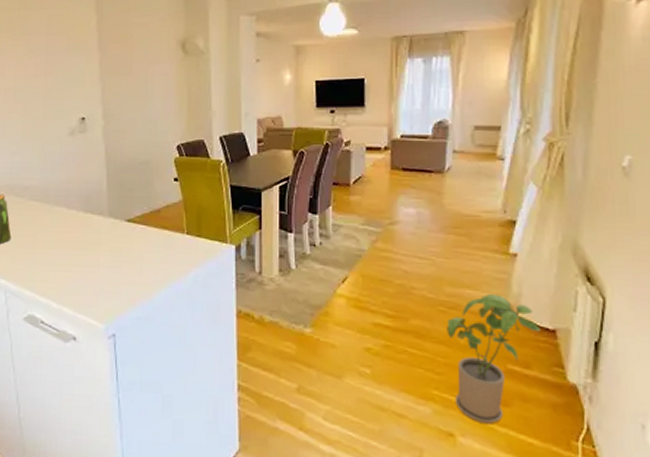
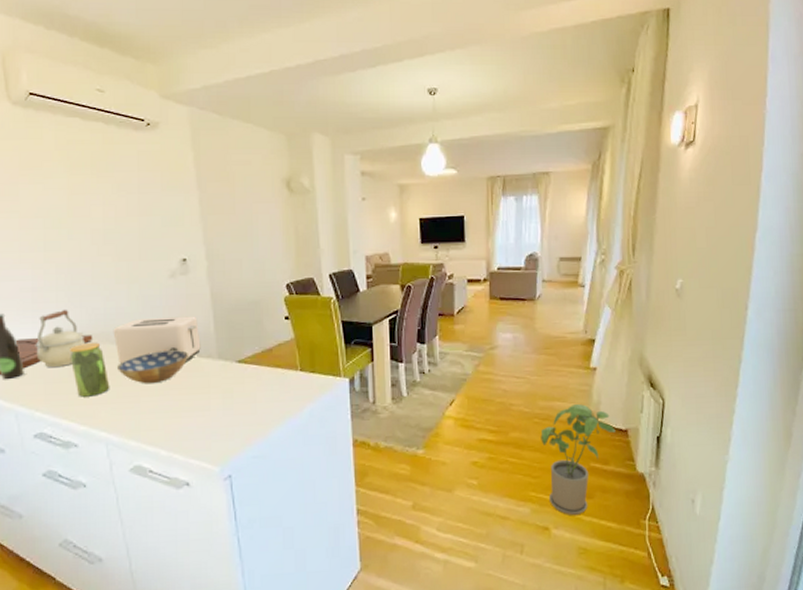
toaster: none [17,173,94,218] -> present [113,316,201,364]
bowl: none [19,205,83,237] -> present [118,350,189,384]

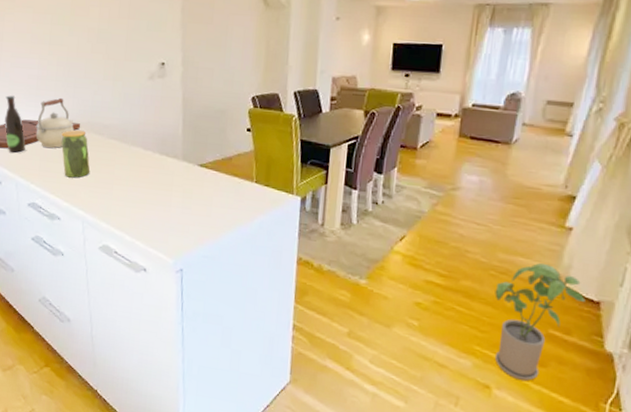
toaster: present [113,316,201,364] -> none [97,114,169,160]
bowl: present [118,350,189,384] -> none [98,145,158,175]

